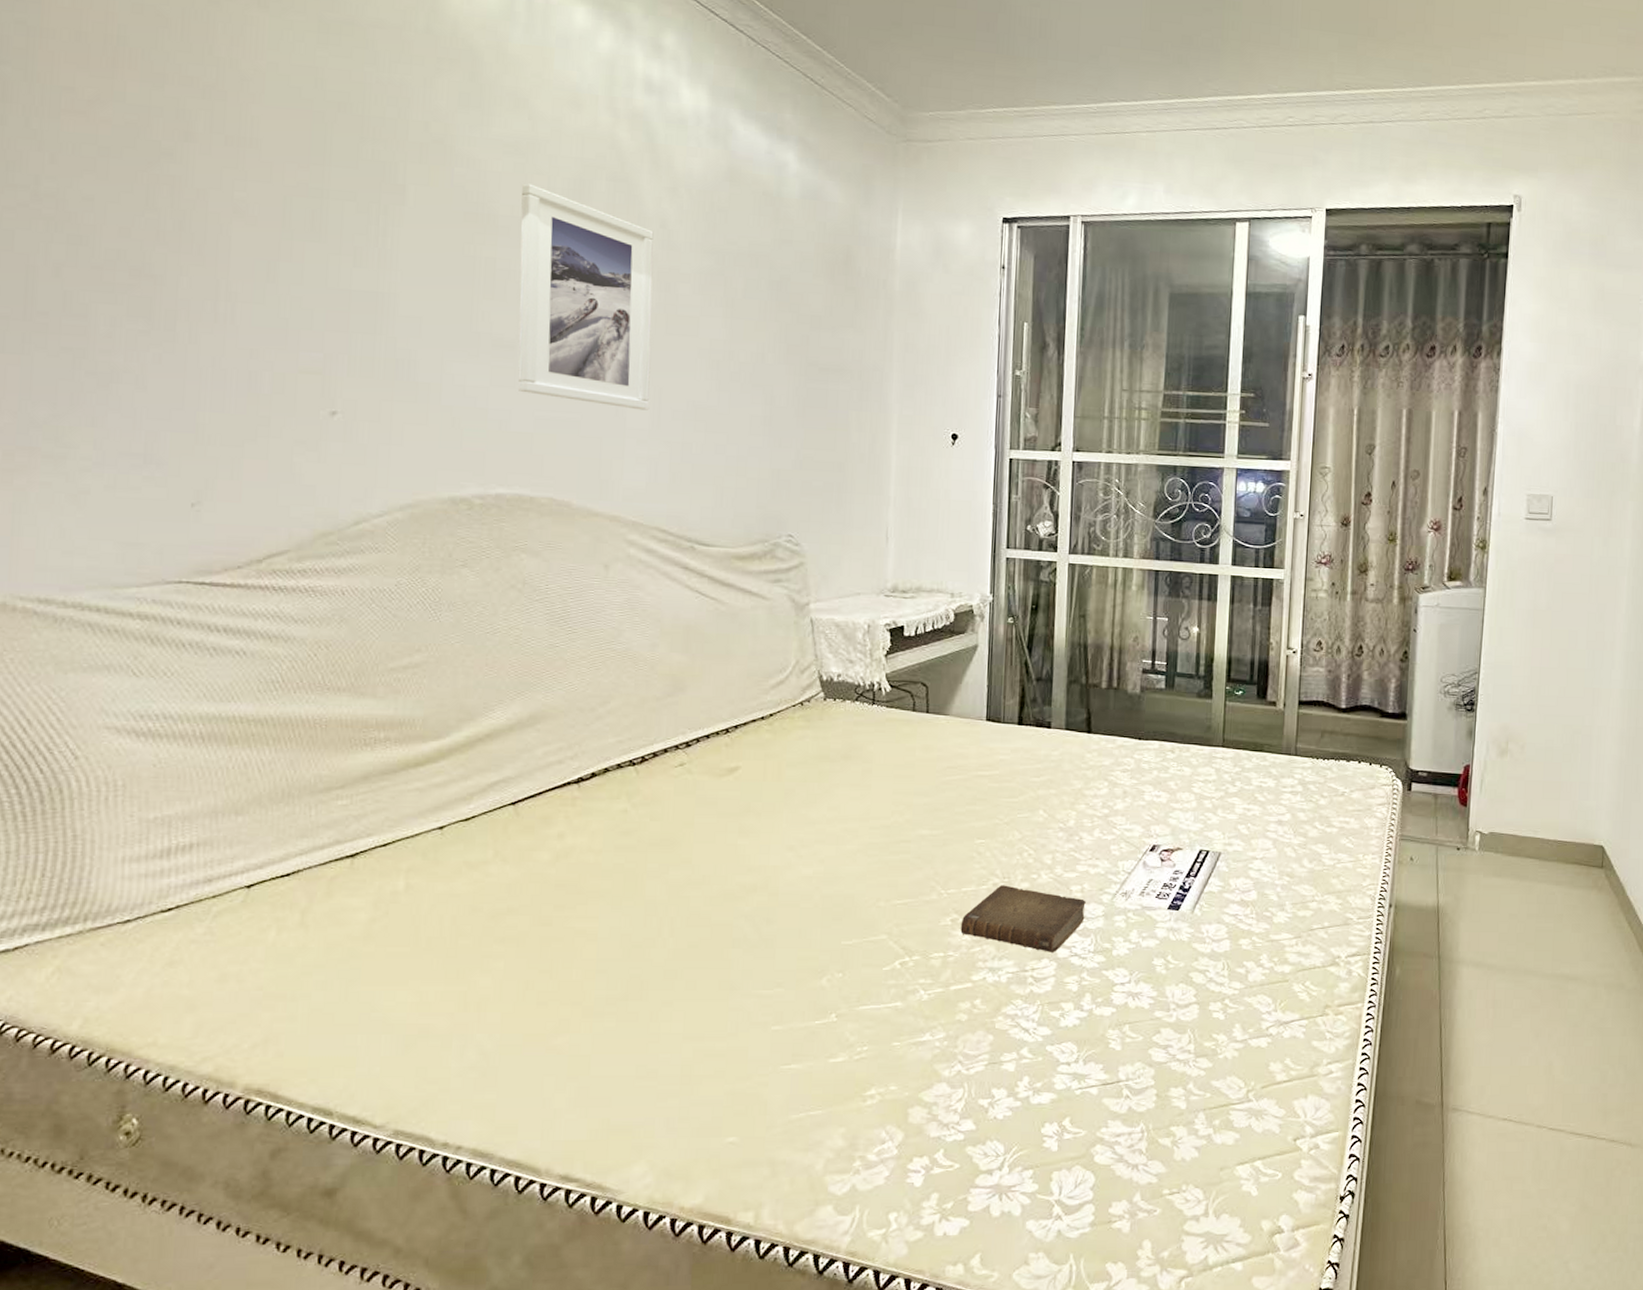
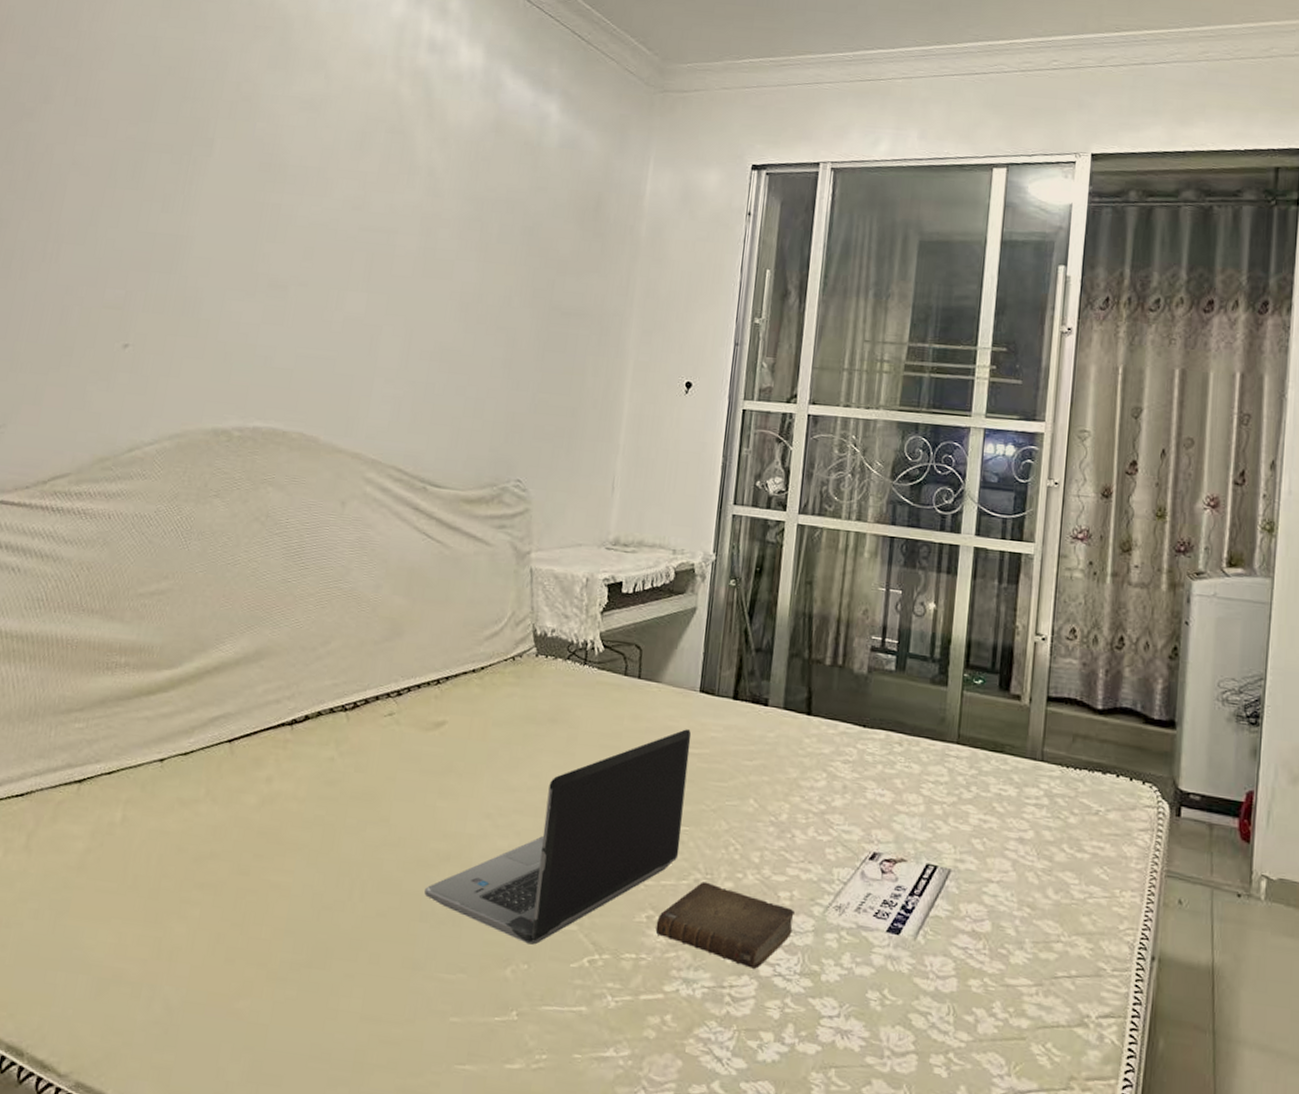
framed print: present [518,183,654,411] -> none [285,136,422,350]
laptop computer: none [735,755,981,955] -> present [424,729,692,945]

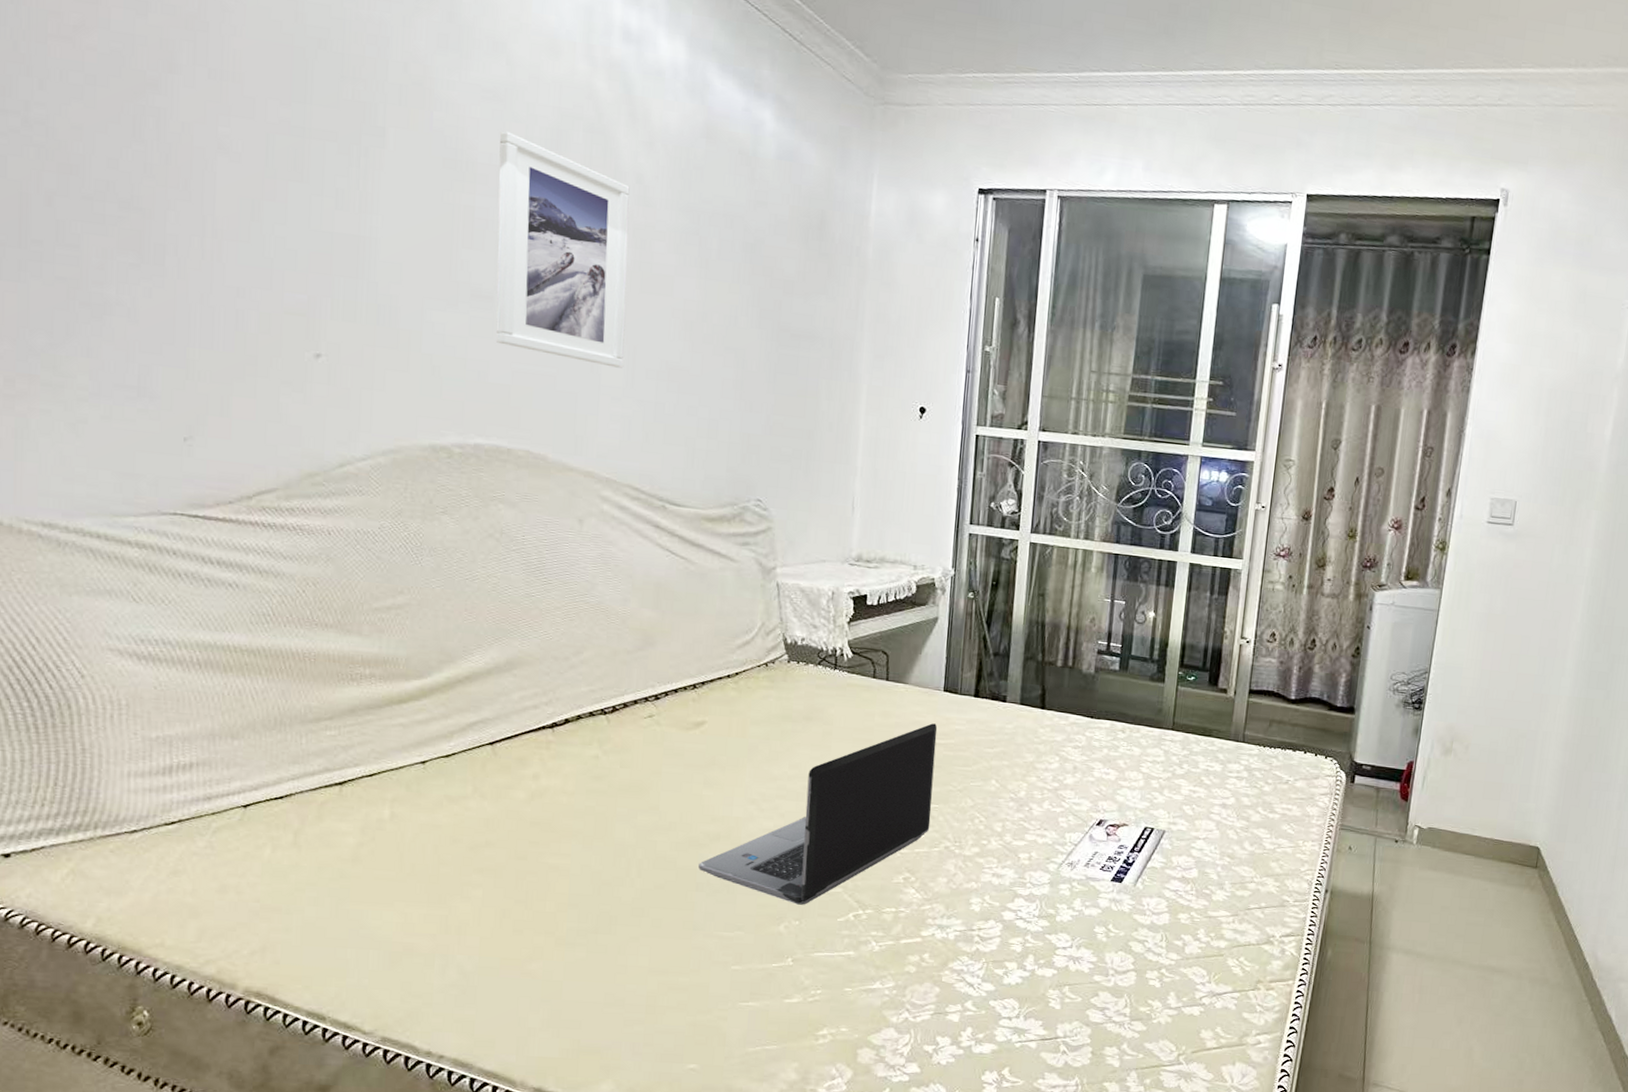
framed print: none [285,136,422,350] -> present [496,131,630,368]
book: present [655,882,795,969] -> none [912,848,1033,915]

